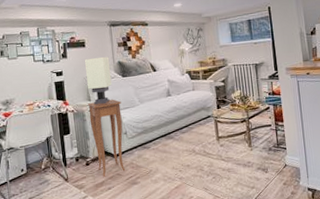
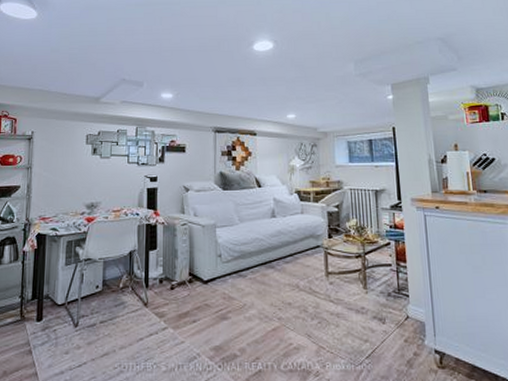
table lamp: present [84,56,112,105] -> none [182,165,211,219]
side table: present [88,99,126,177] -> none [181,214,218,306]

